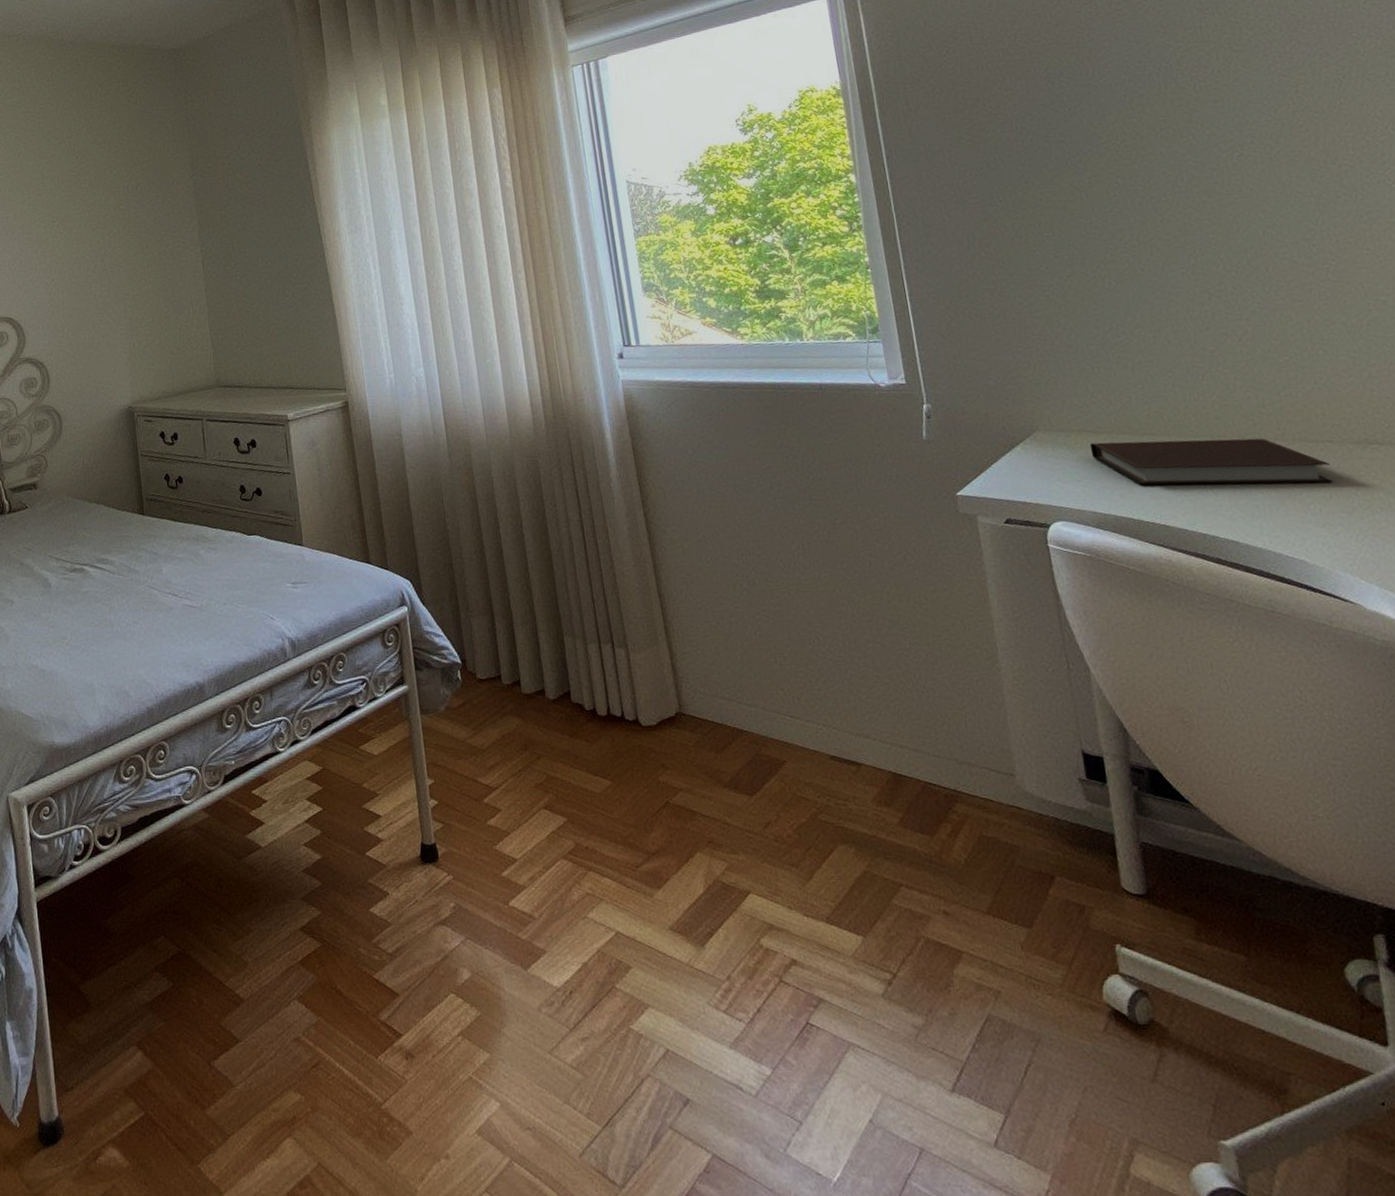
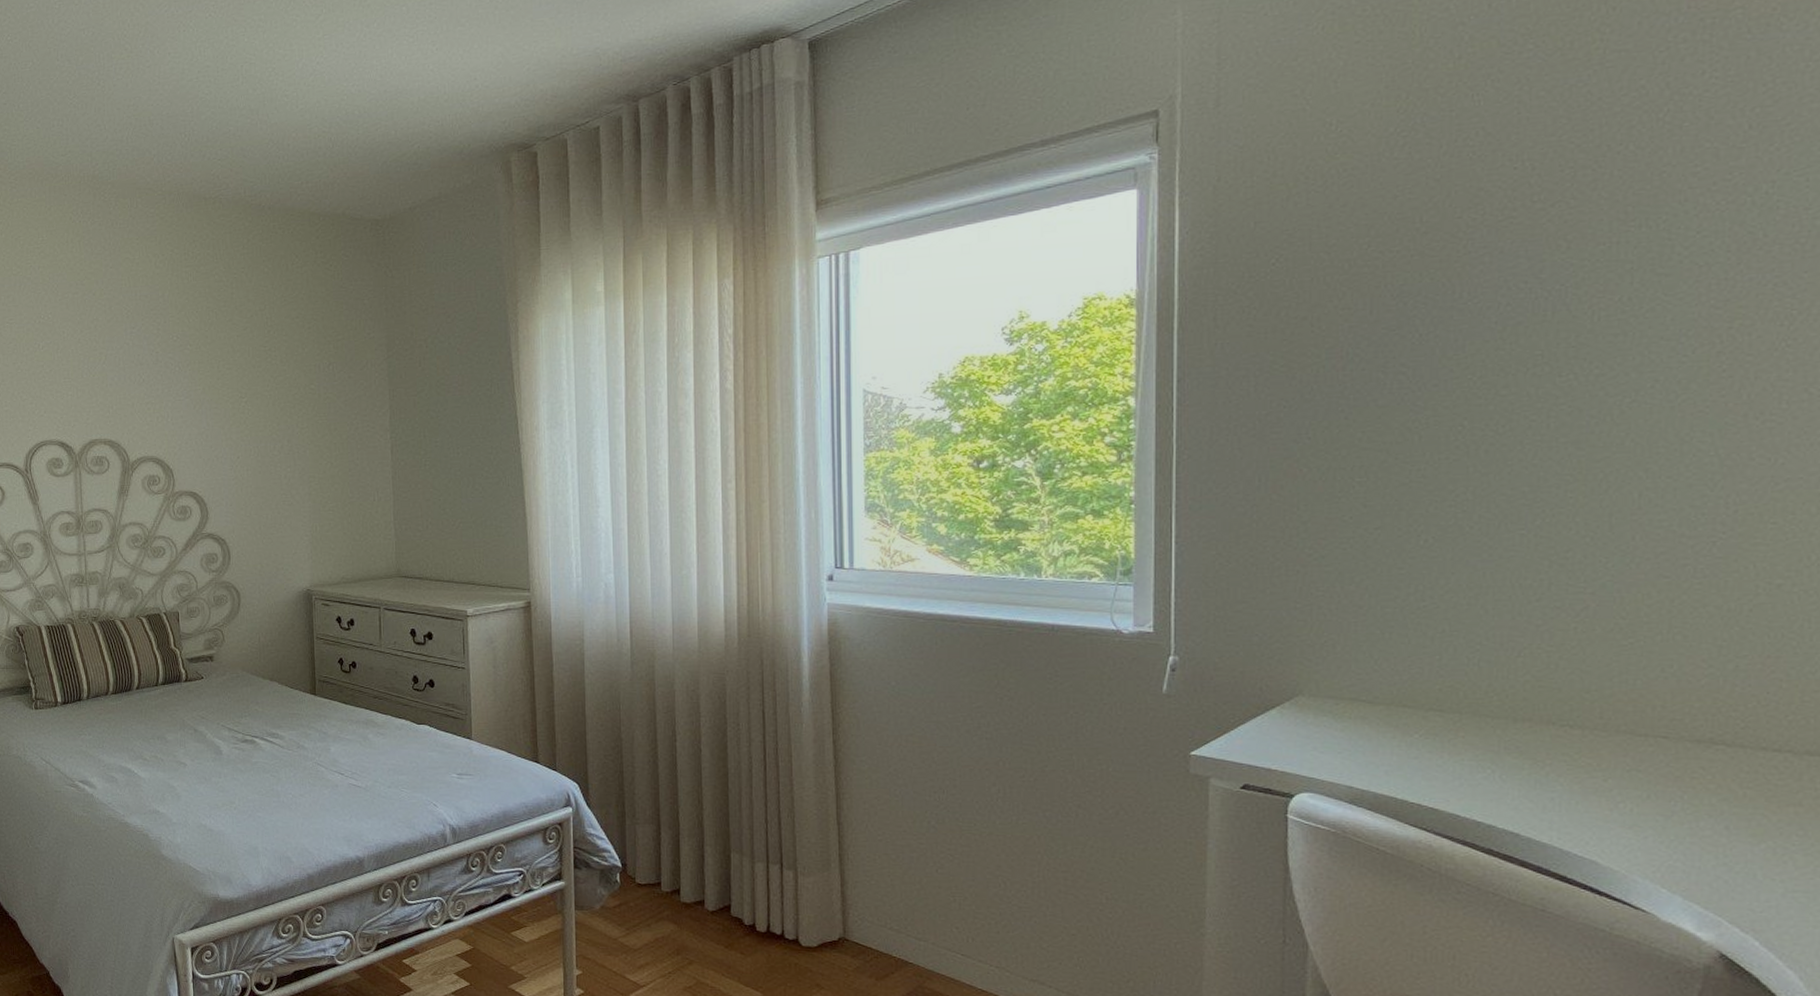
notebook: present [1090,438,1334,485] -> none [1360,714,1657,782]

